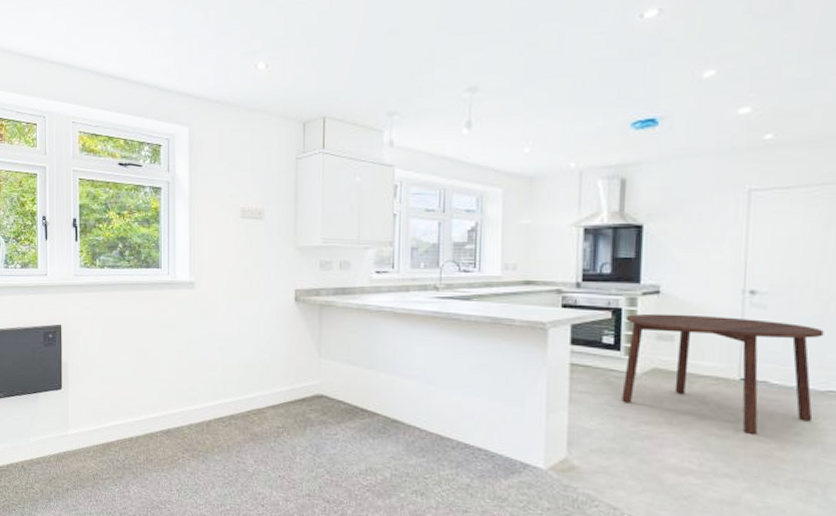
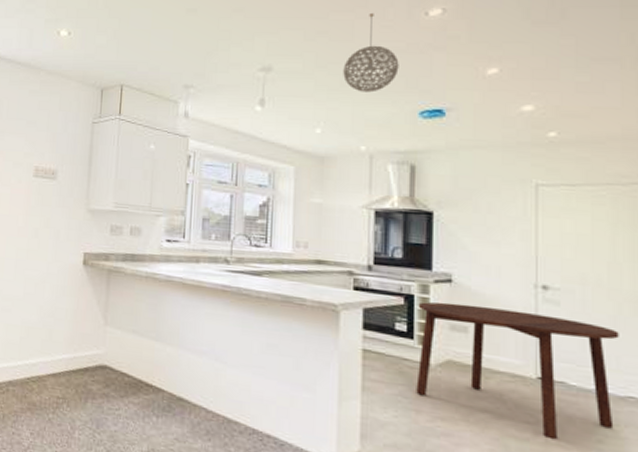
pendant light: none [553,19,611,107] -> present [343,12,399,93]

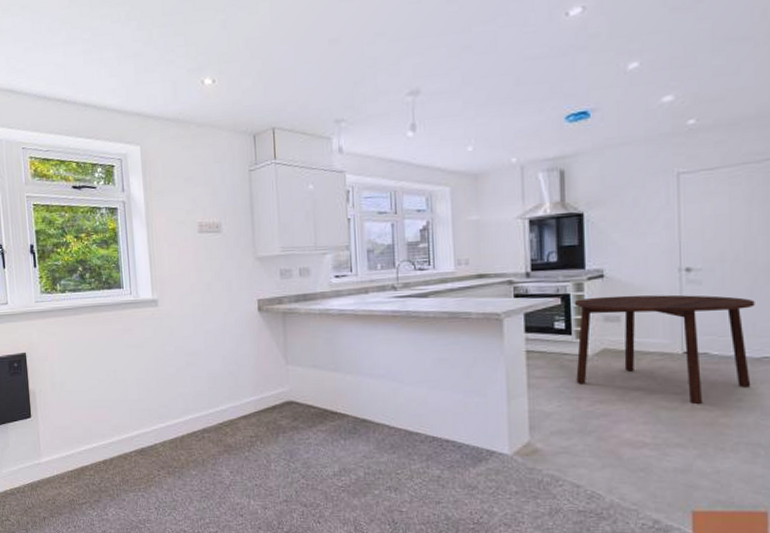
pendant light: present [343,12,399,93] -> none [489,19,543,104]

